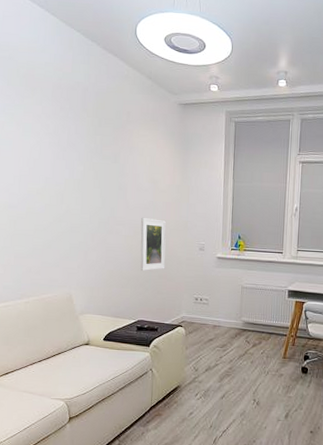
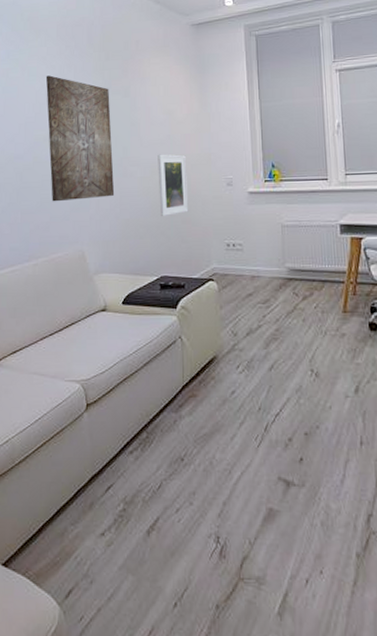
wall art: none [40,133,101,250] -> present [45,75,115,202]

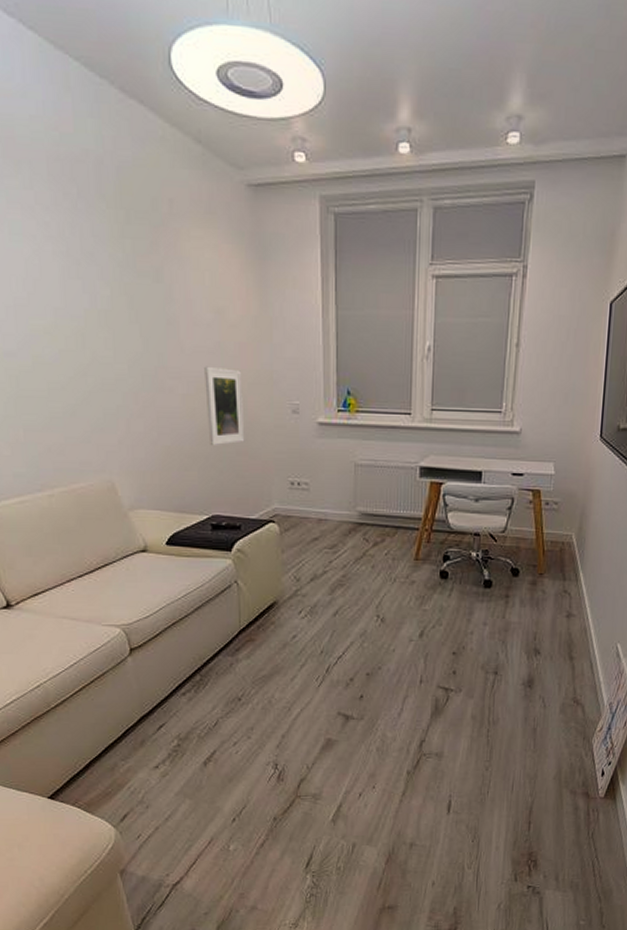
wall art: present [45,75,115,202] -> none [37,237,150,419]

